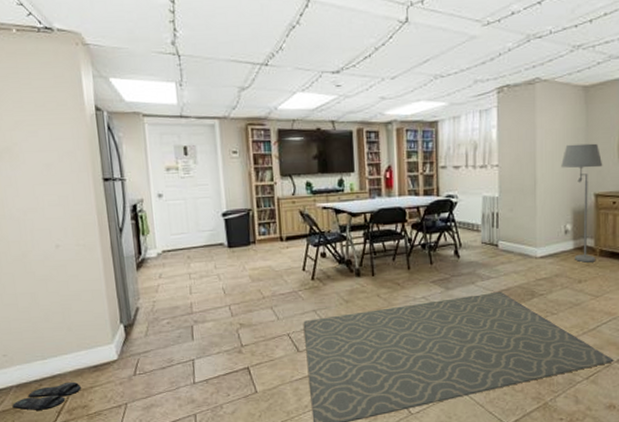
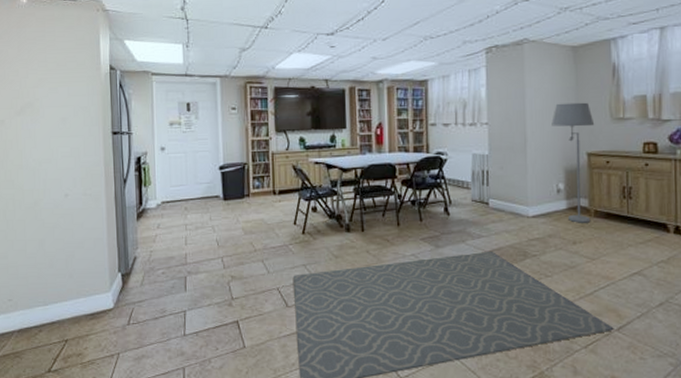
slippers: present [12,381,81,410] -> none [12,329,77,356]

